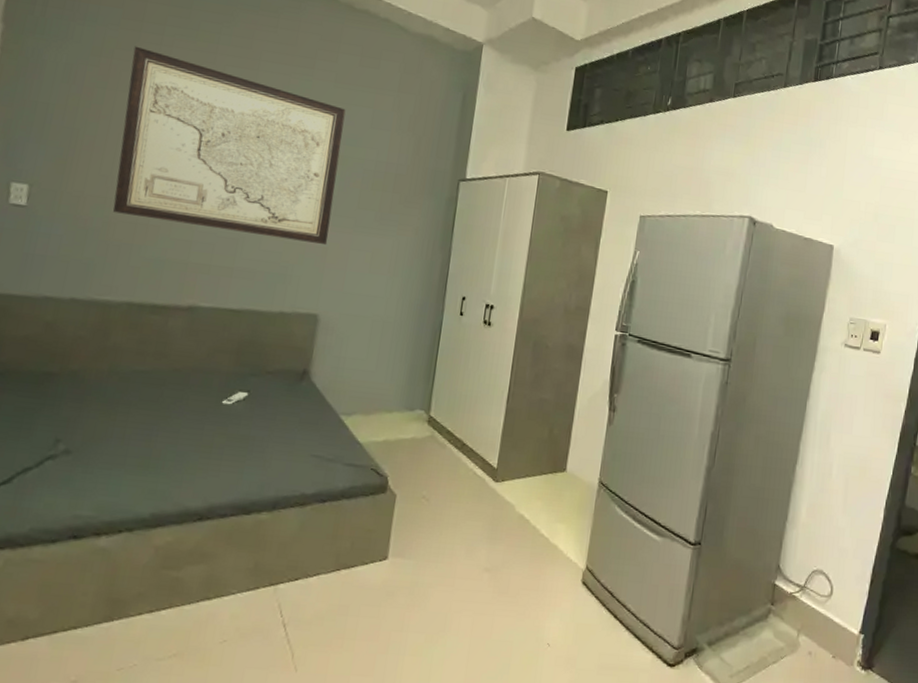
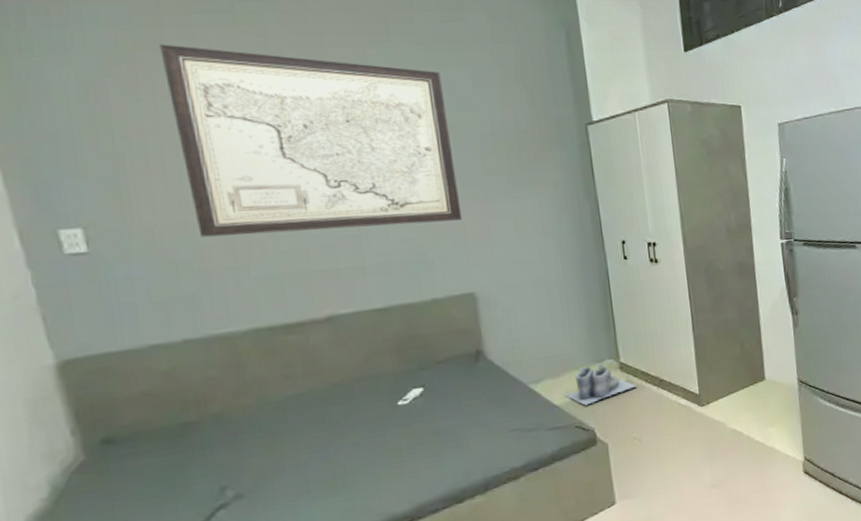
boots: none [369,411,439,451] -> present [564,363,636,406]

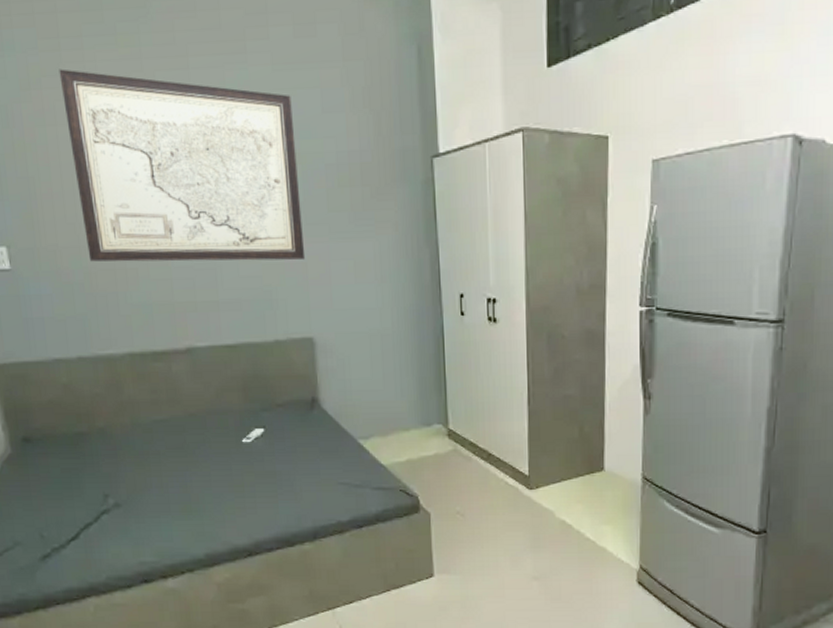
boots: present [564,363,636,406] -> none [391,427,463,470]

